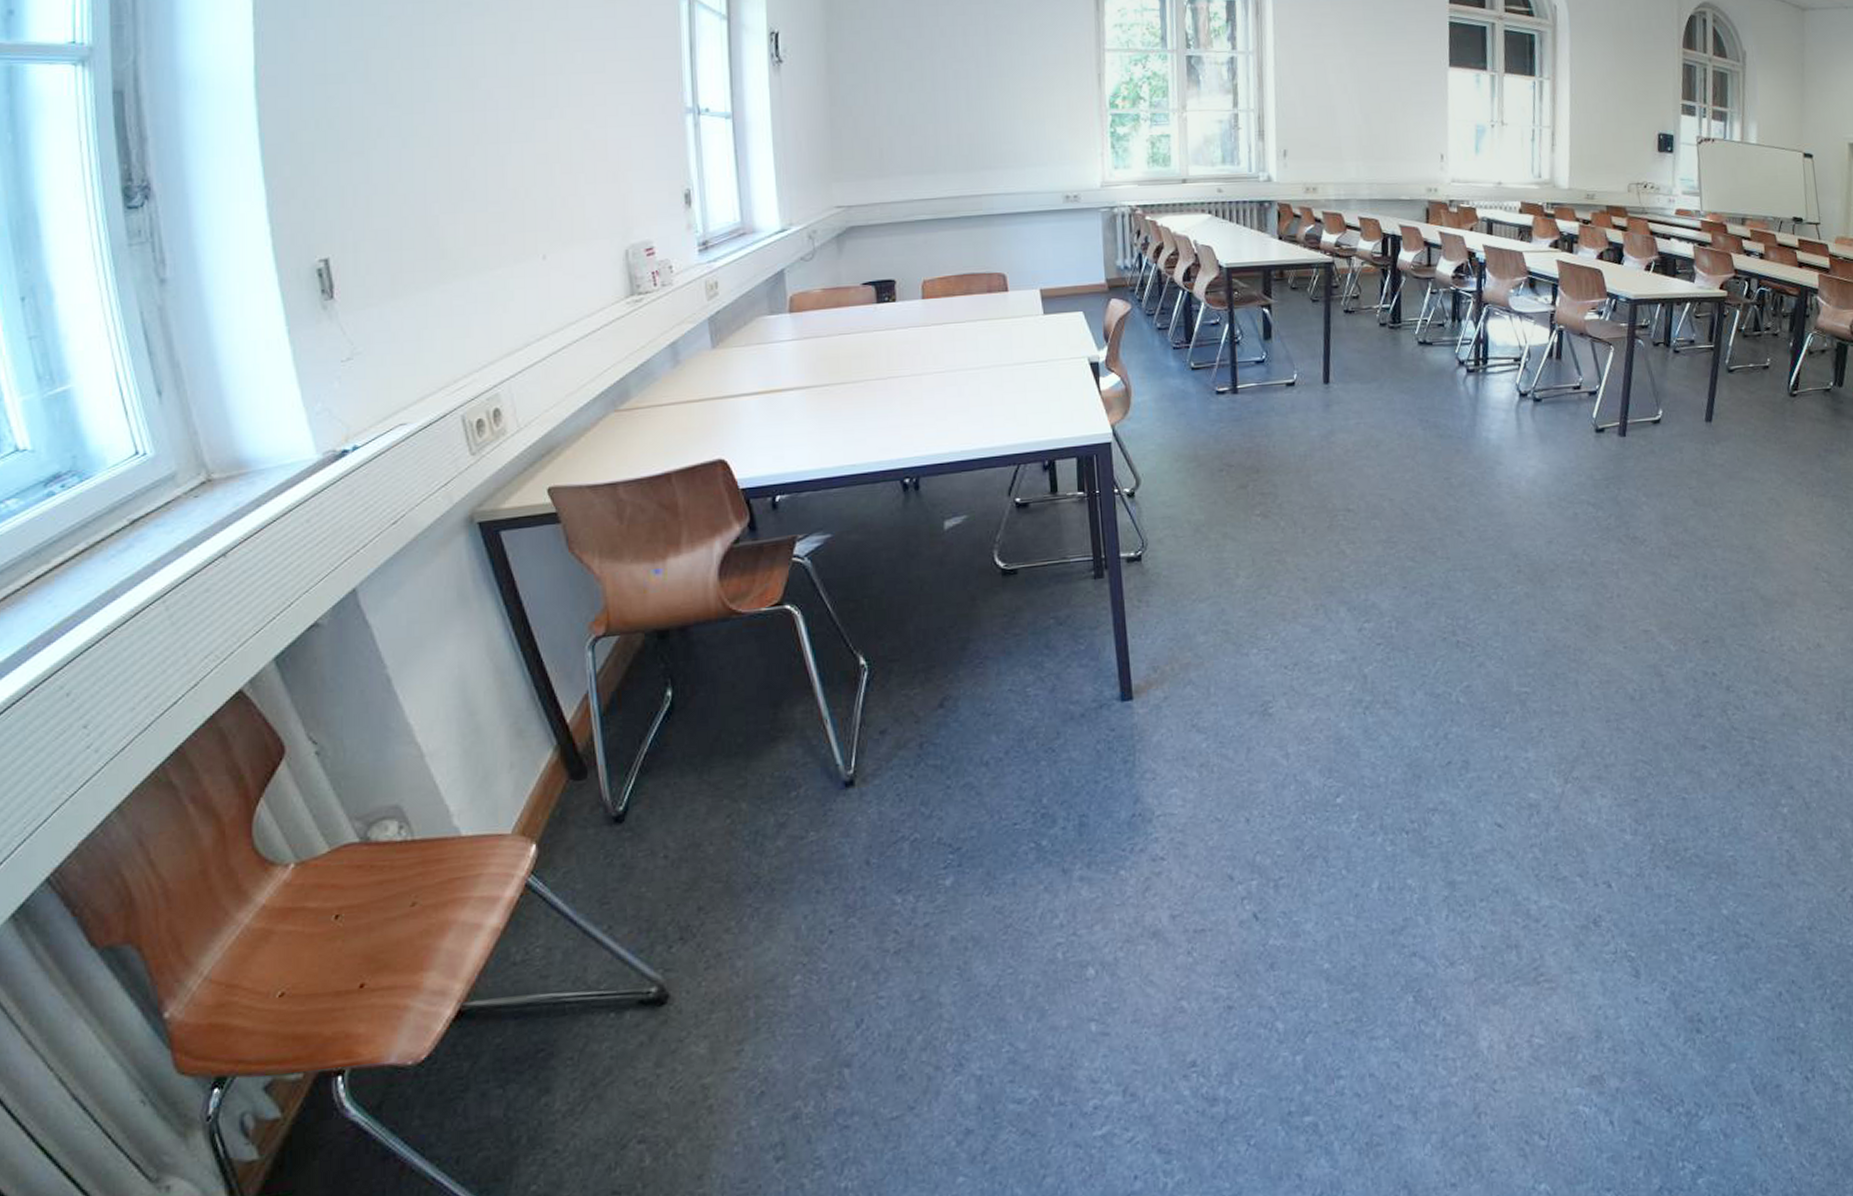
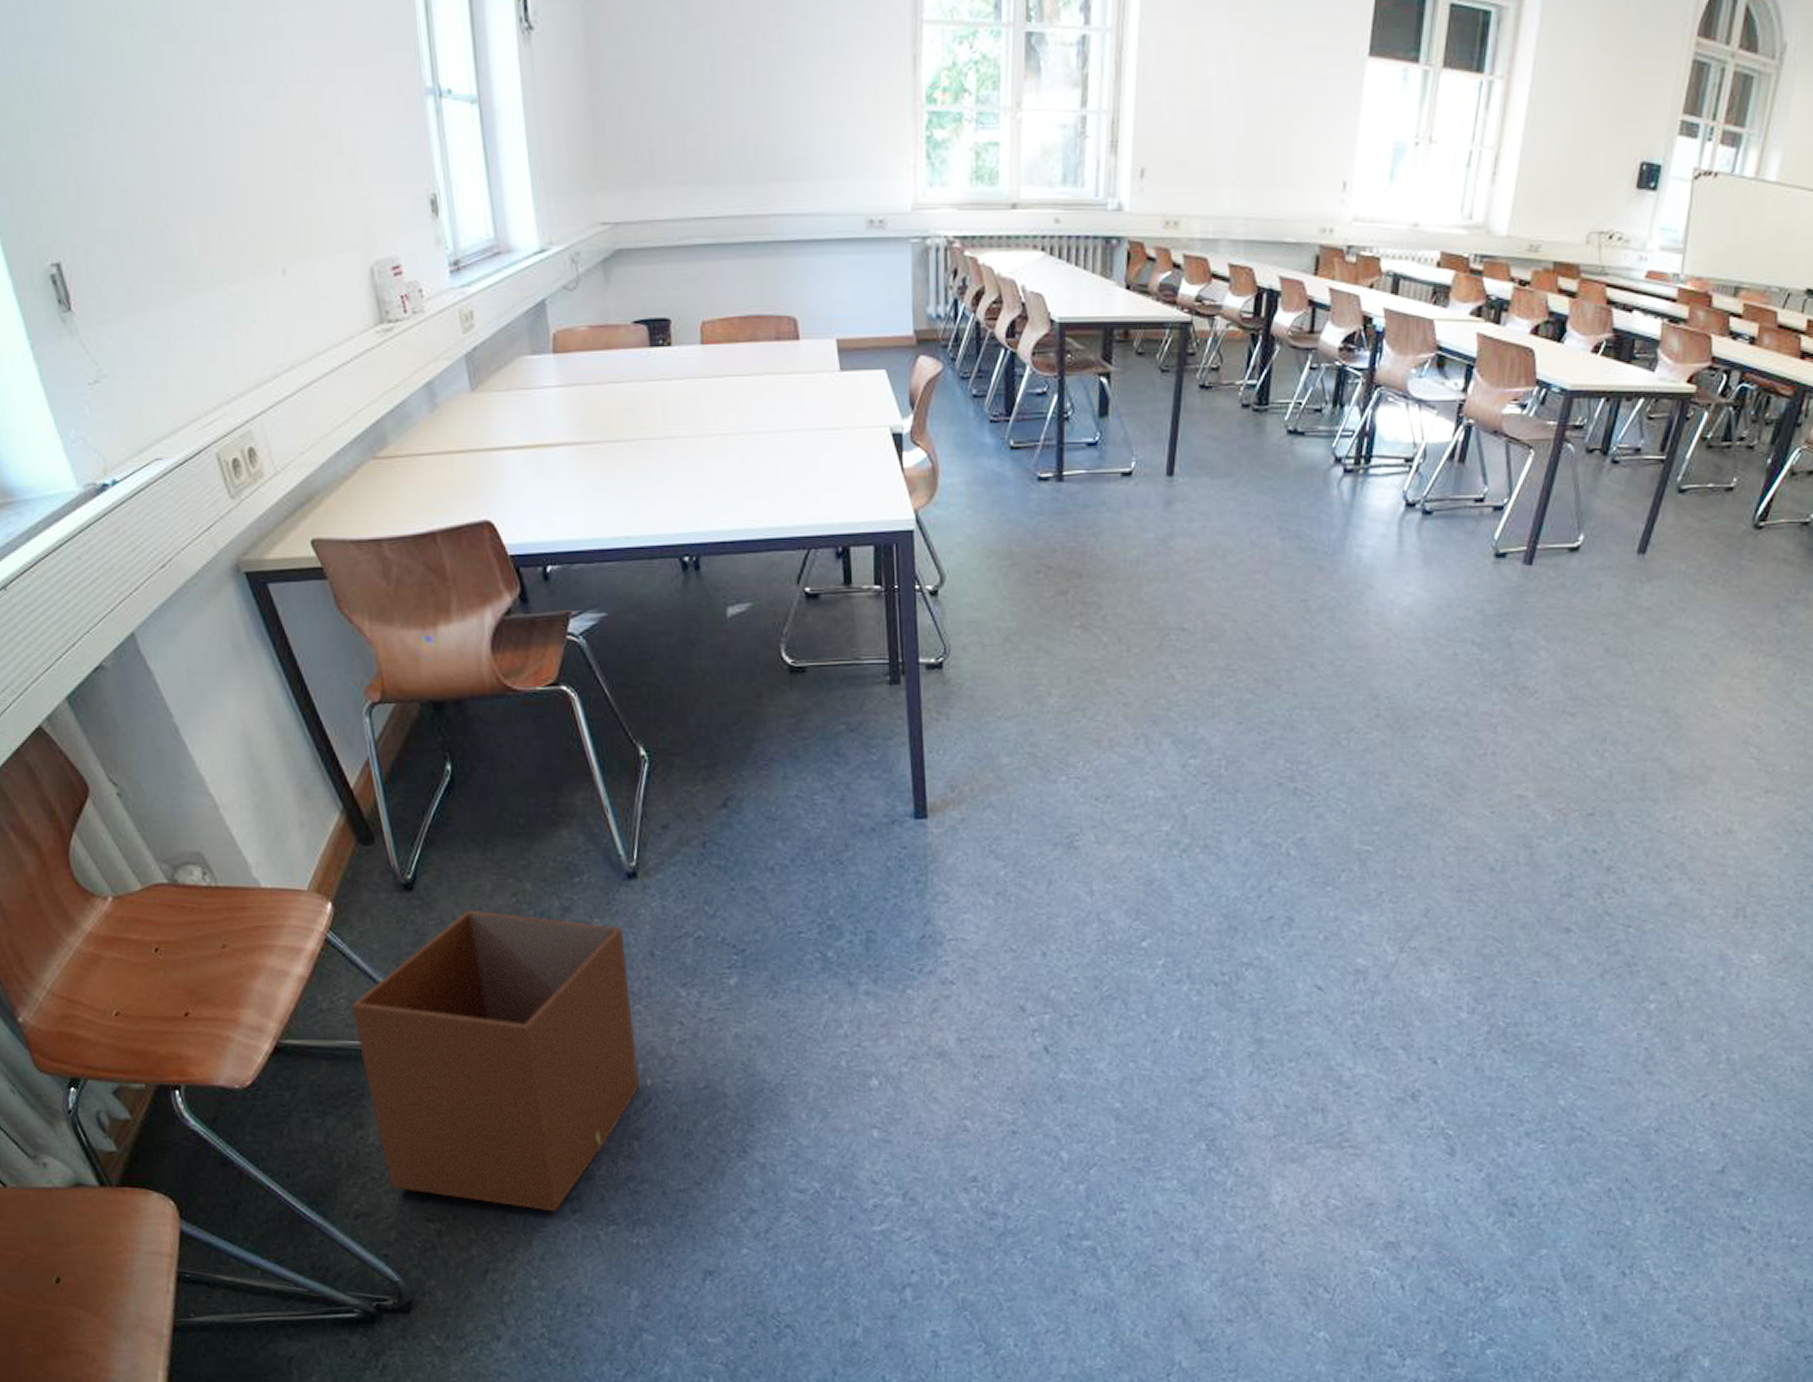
waste basket: none [547,836,863,1164] -> present [351,909,650,1212]

